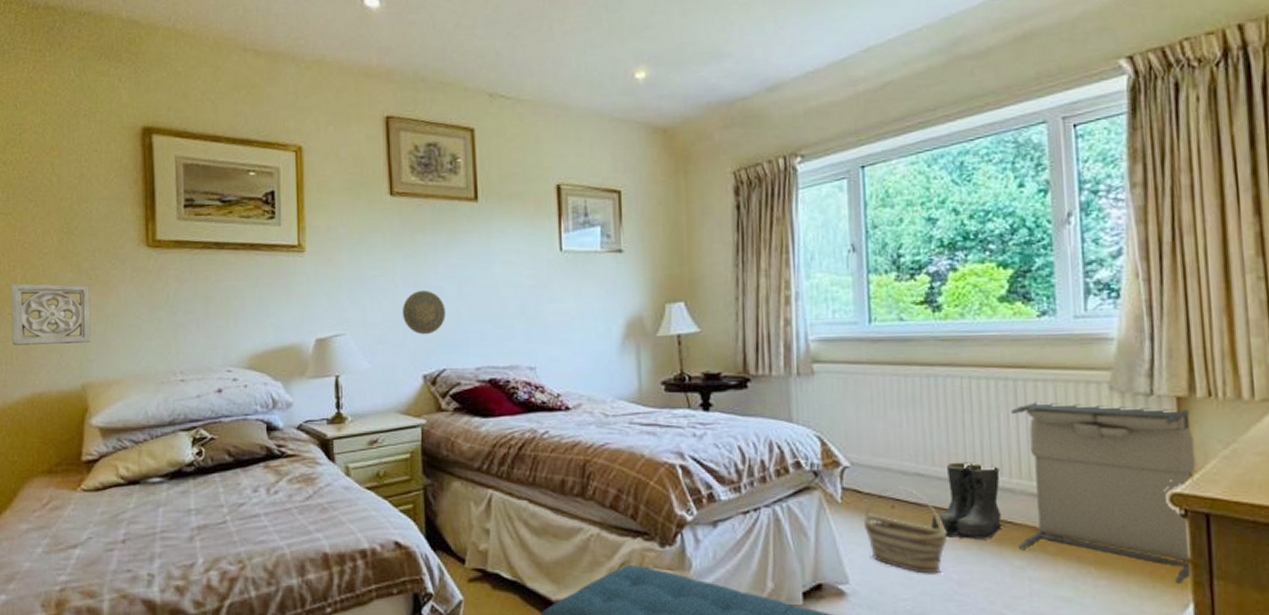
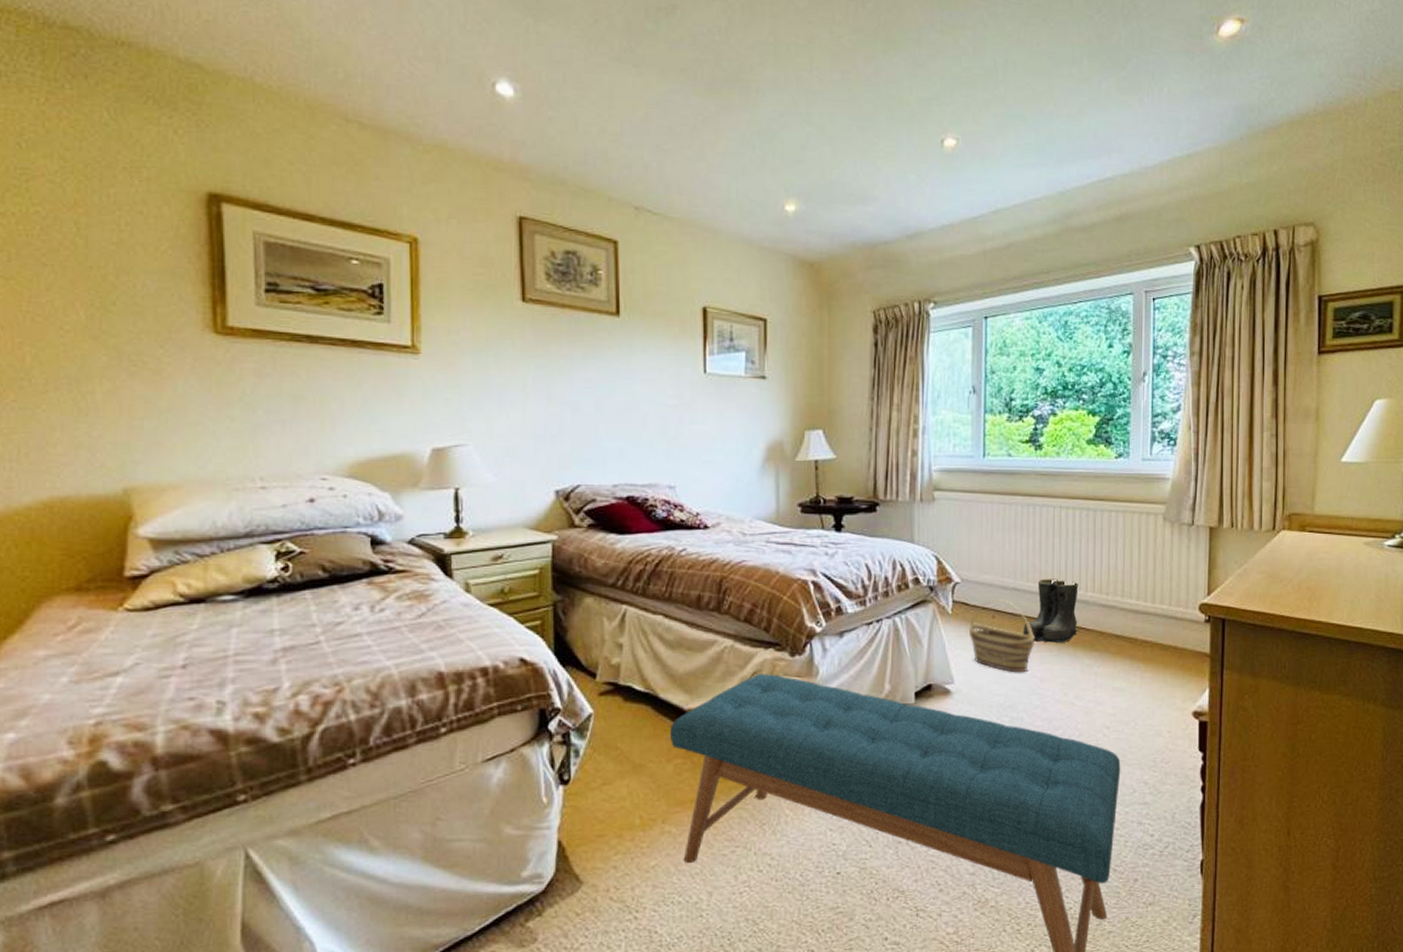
wall ornament: present [10,283,92,346] -> none [15,364,137,442]
decorative plate: present [402,290,446,335] -> none [533,403,581,450]
laundry hamper: present [1011,402,1196,584] -> none [1088,529,1219,674]

